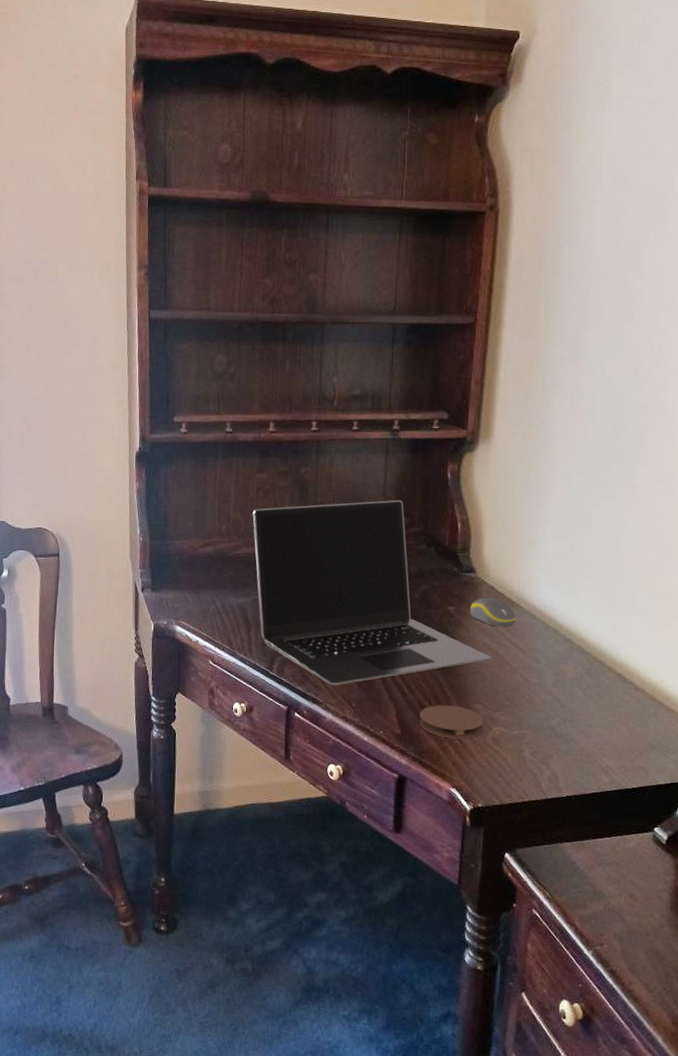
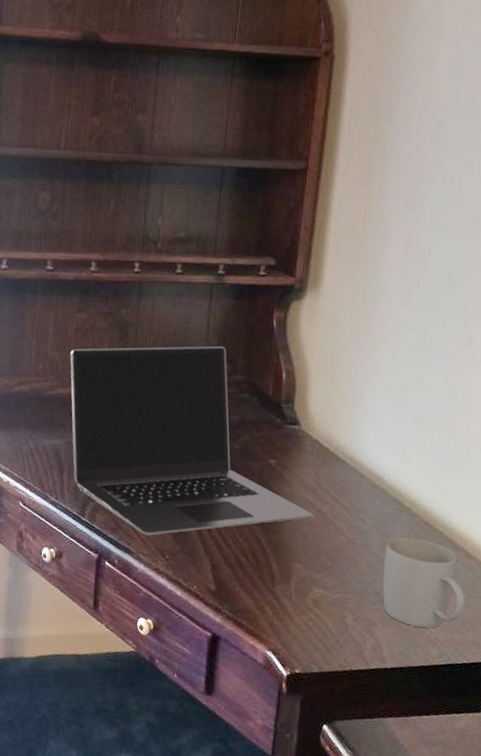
coaster: present [419,705,484,739] -> none [235,562,304,600]
computer mouse: present [469,598,516,627] -> none [292,452,341,483]
mug: none [557,674,633,757] -> present [383,537,465,628]

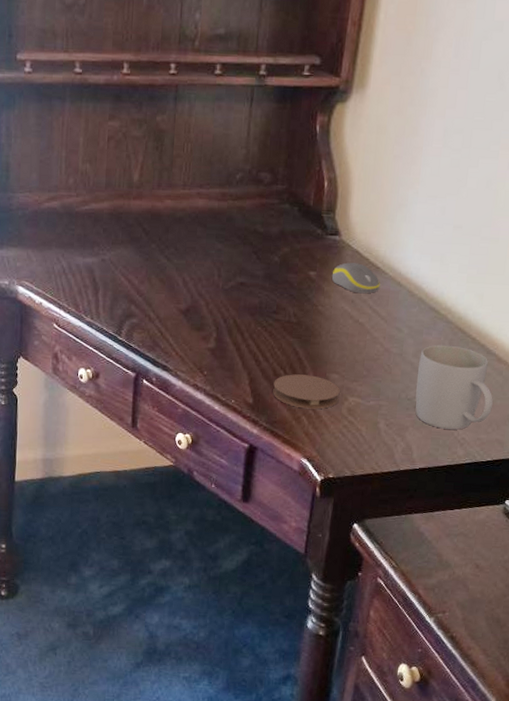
laptop: present [70,346,314,536] -> none [102,154,352,352]
coaster: none [235,562,304,600] -> present [273,374,340,410]
computer mouse: none [292,452,341,483] -> present [331,262,380,294]

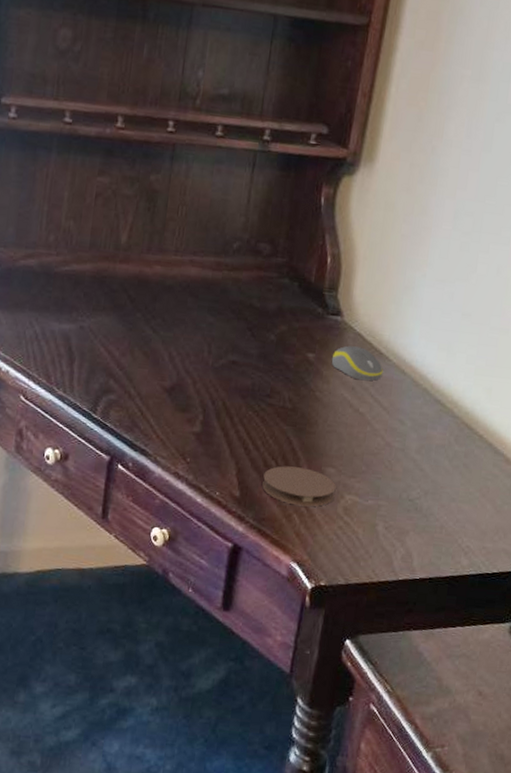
mug: present [415,344,493,430] -> none [417,441,500,537]

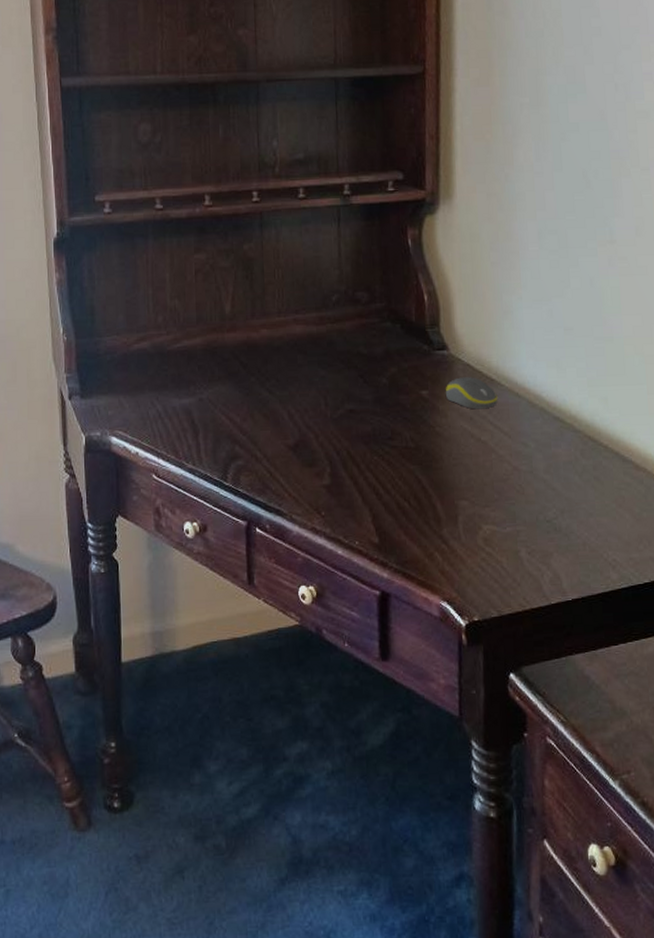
coaster: present [262,466,336,507] -> none [399,504,473,543]

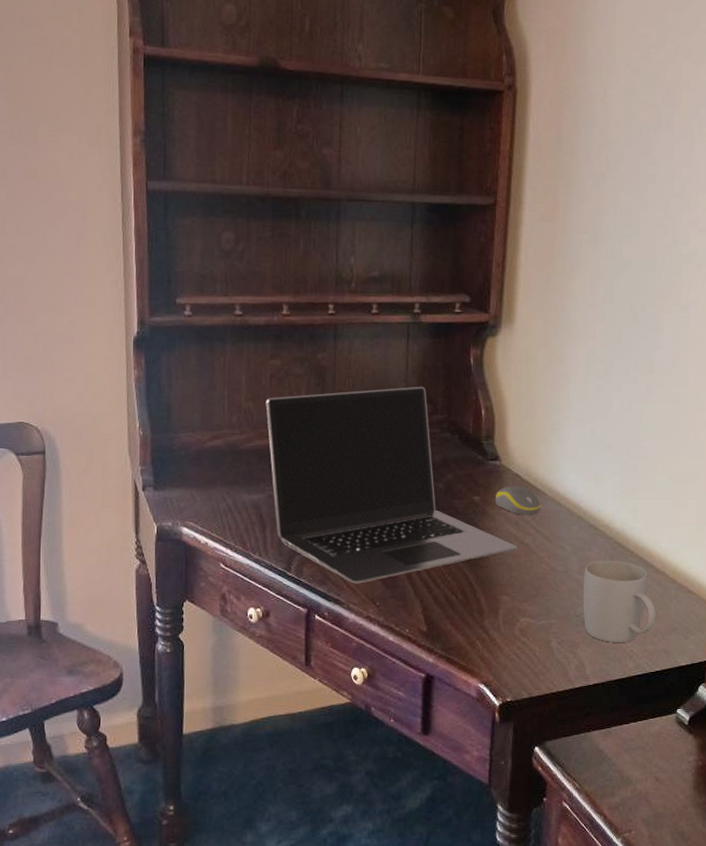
laptop: none [192,274,474,492] -> present [266,387,517,584]
mug: none [552,456,639,551] -> present [583,560,655,643]

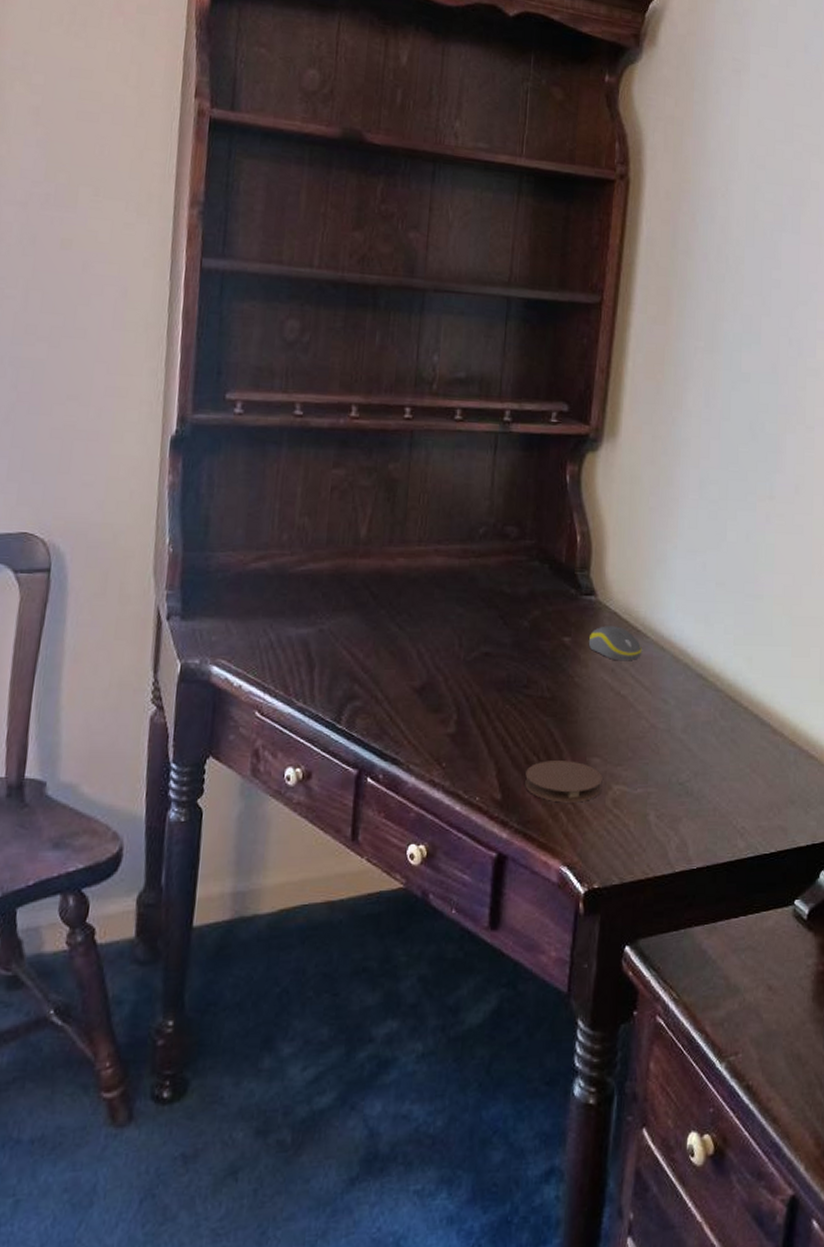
laptop: present [266,387,517,584] -> none [323,506,613,740]
coaster: none [446,598,511,633] -> present [525,761,603,803]
mug: present [583,560,655,643] -> none [687,717,771,817]

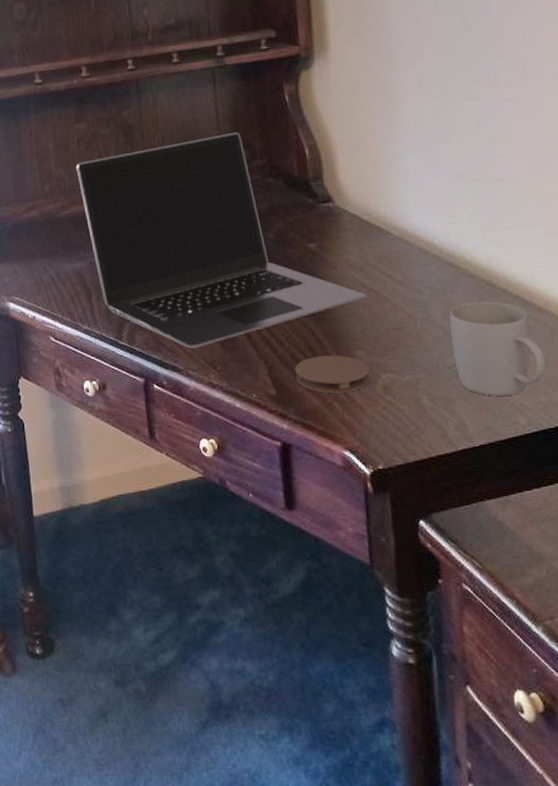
laptop: none [323,506,613,740] -> present [76,132,367,349]
computer mouse: present [588,626,642,661] -> none [333,227,388,260]
mug: none [687,717,771,817] -> present [449,301,546,396]

